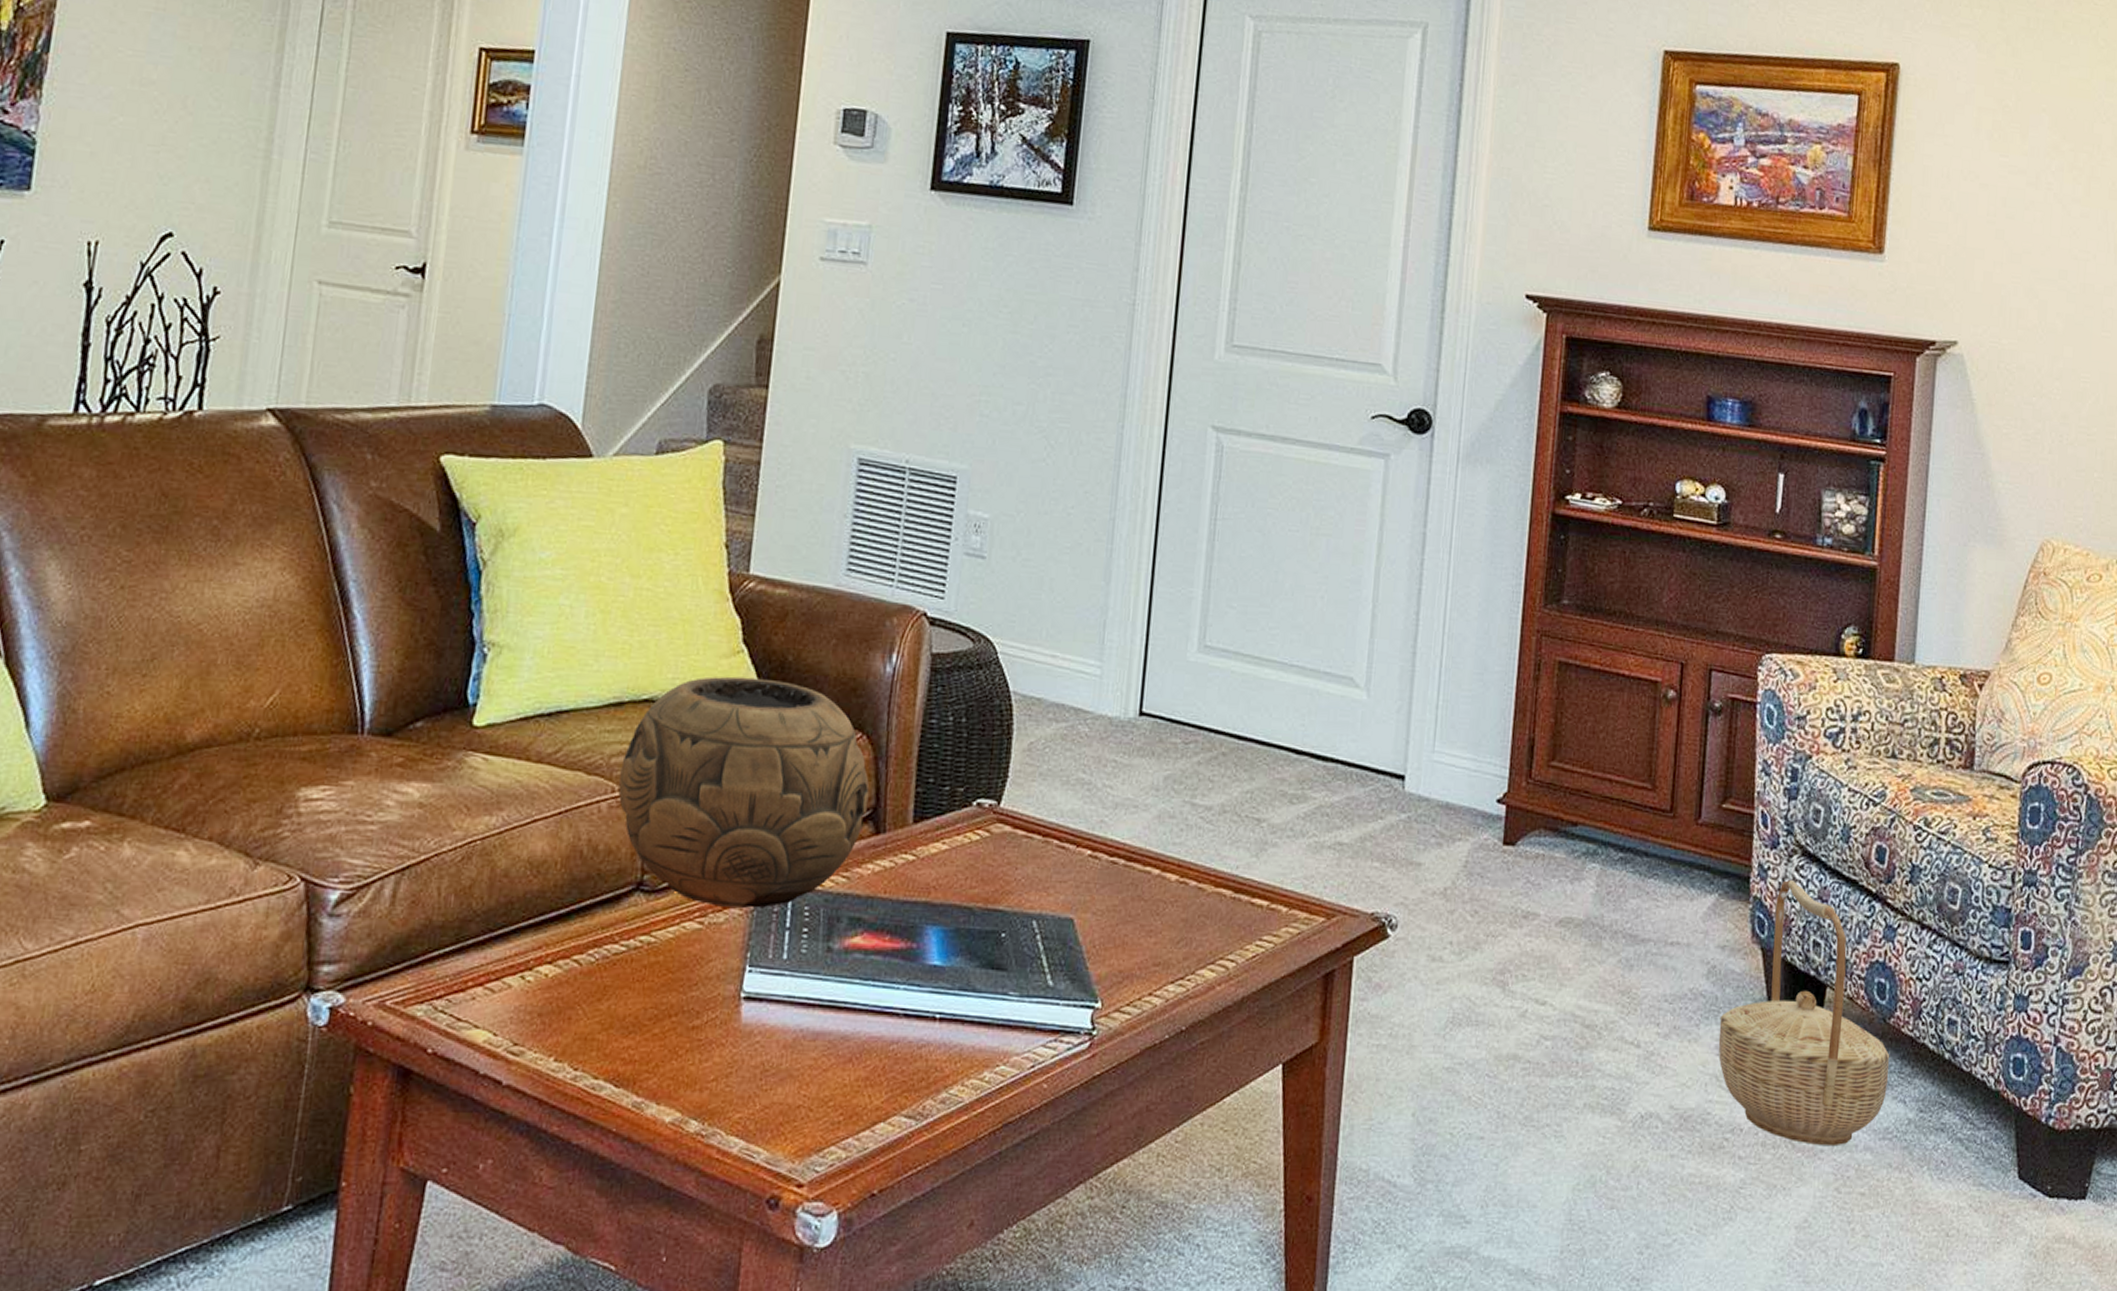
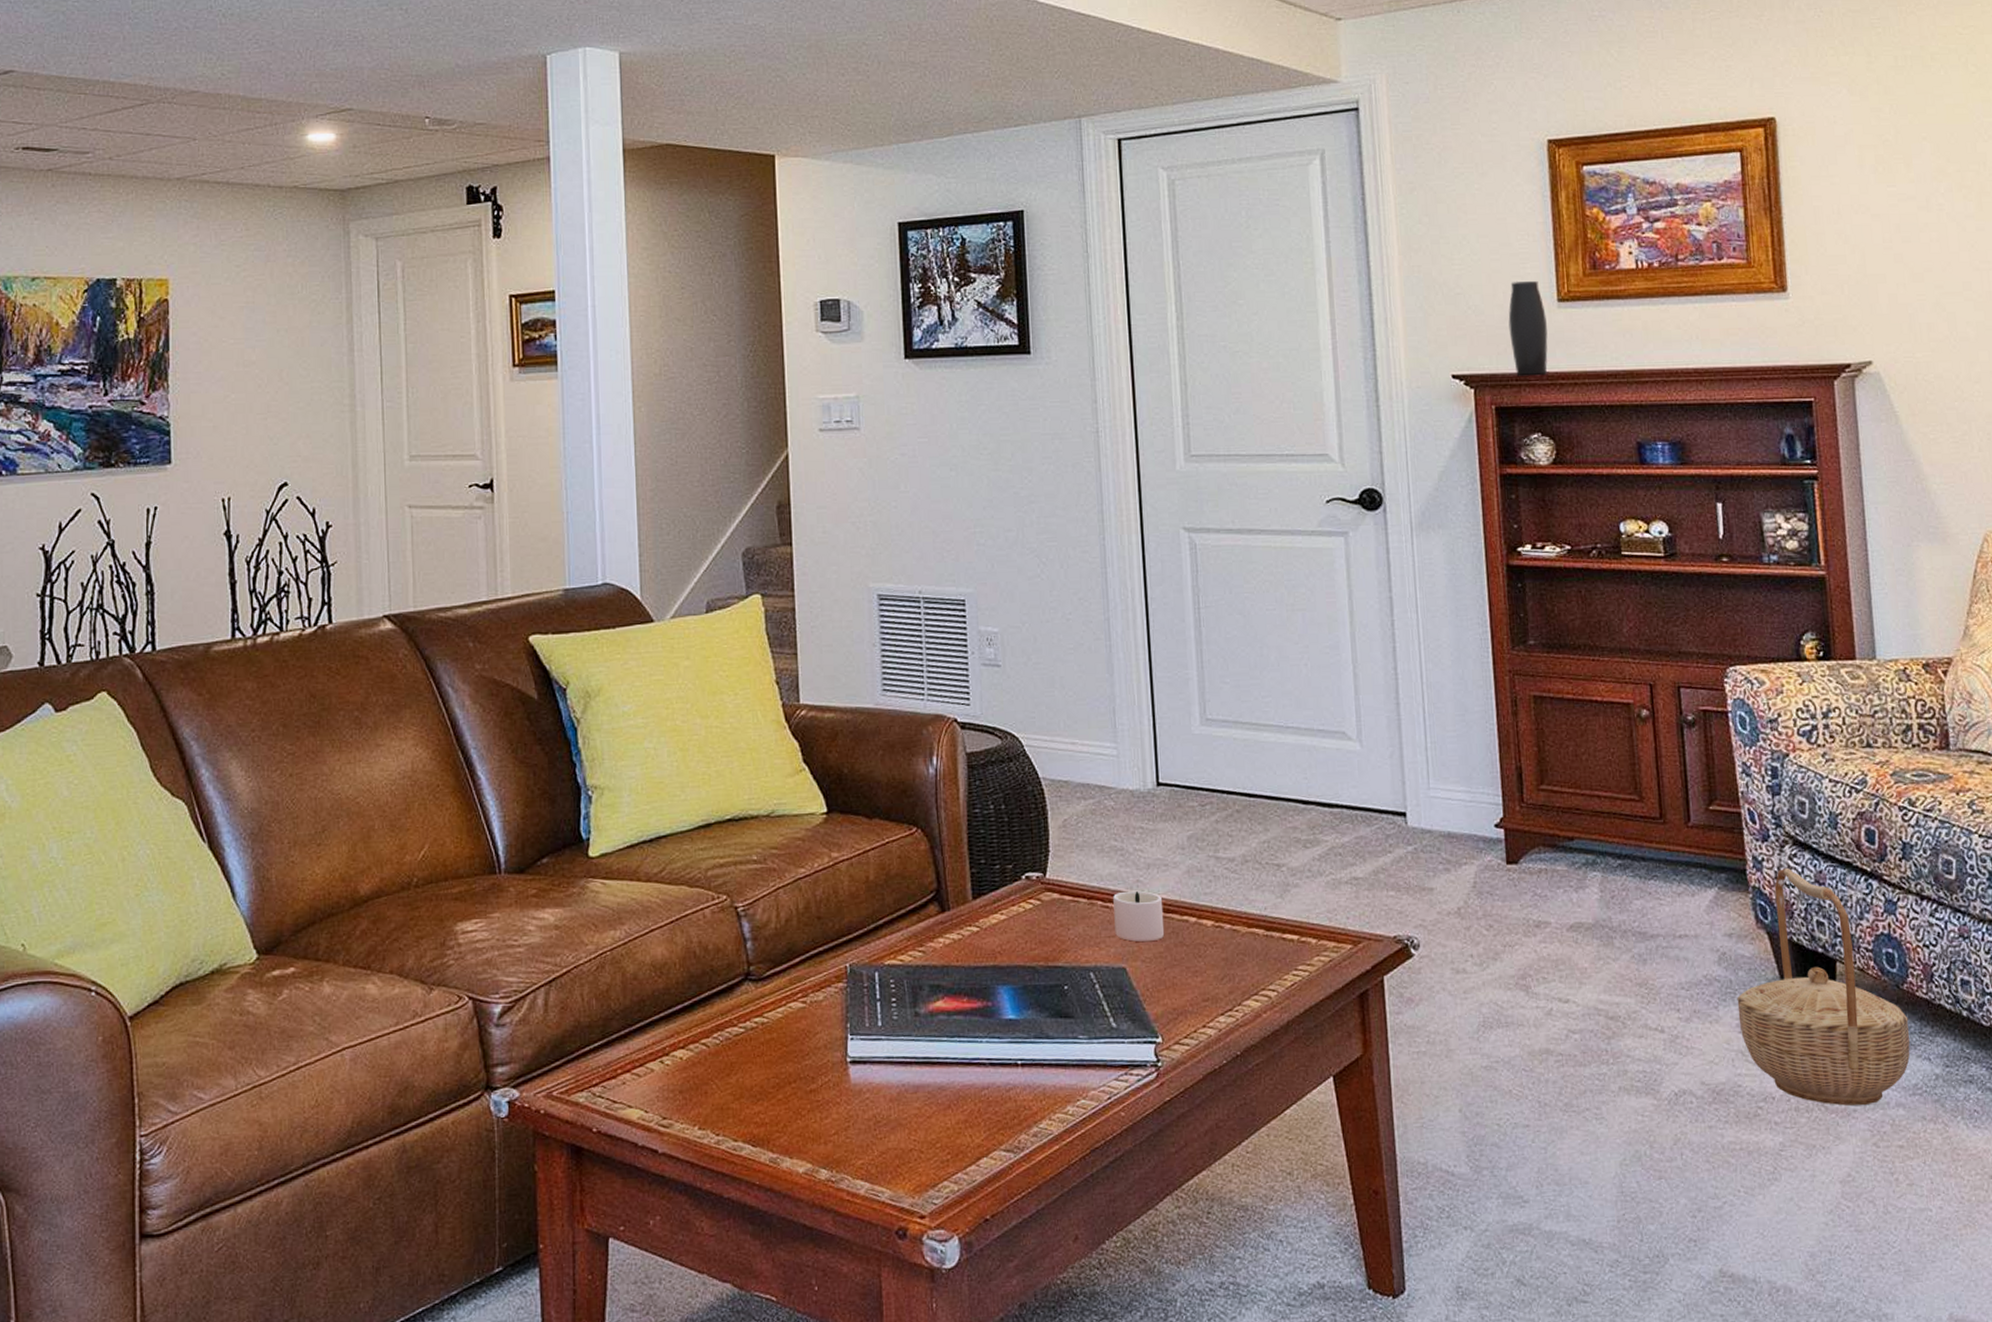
decorative bowl: present [618,676,870,908] -> none [717,790,931,987]
candle: none [1067,831,1126,893] -> present [1113,890,1165,943]
vase: none [1593,201,1634,310] -> present [1508,281,1548,376]

